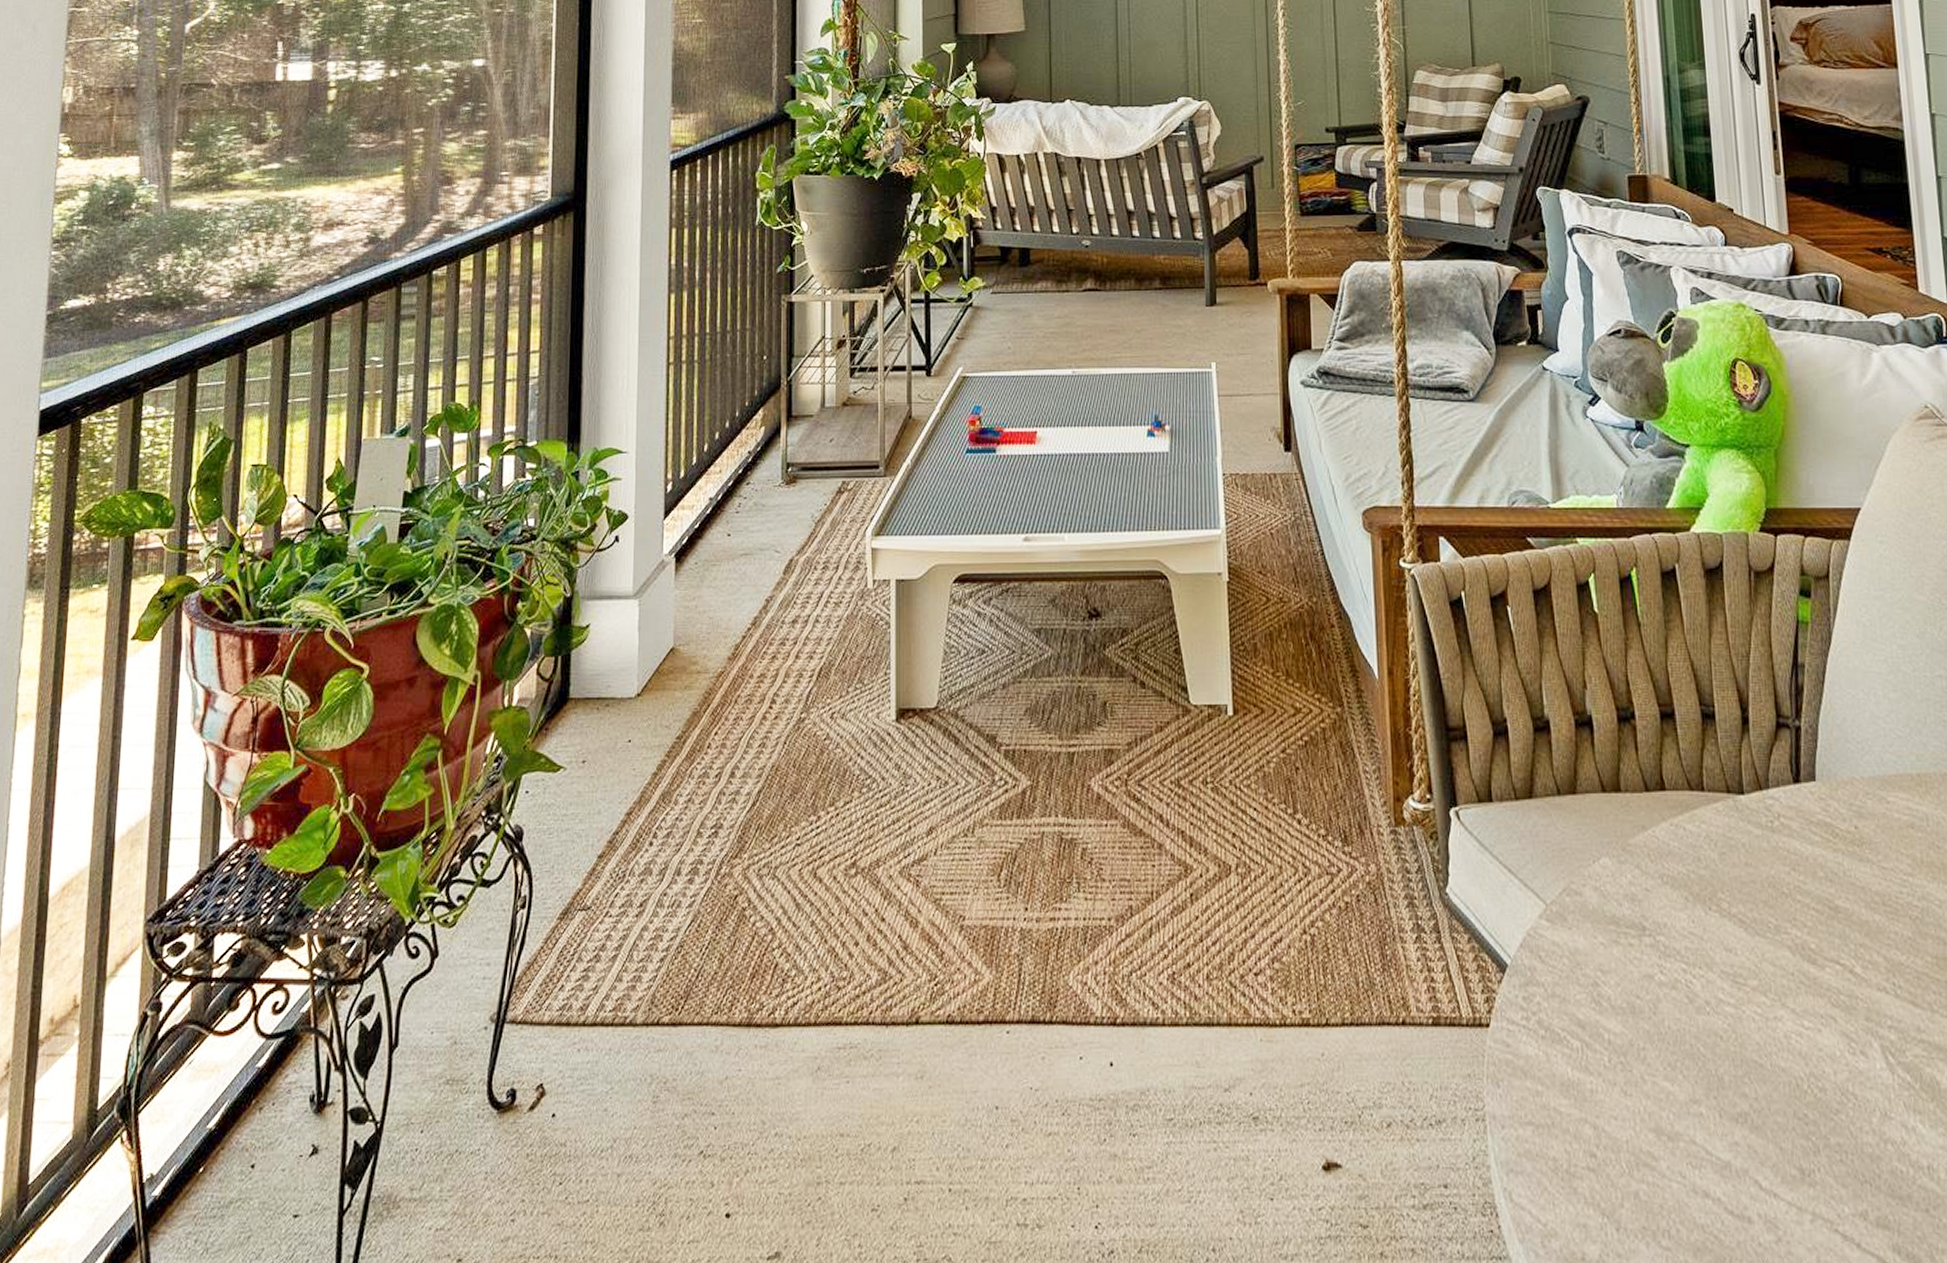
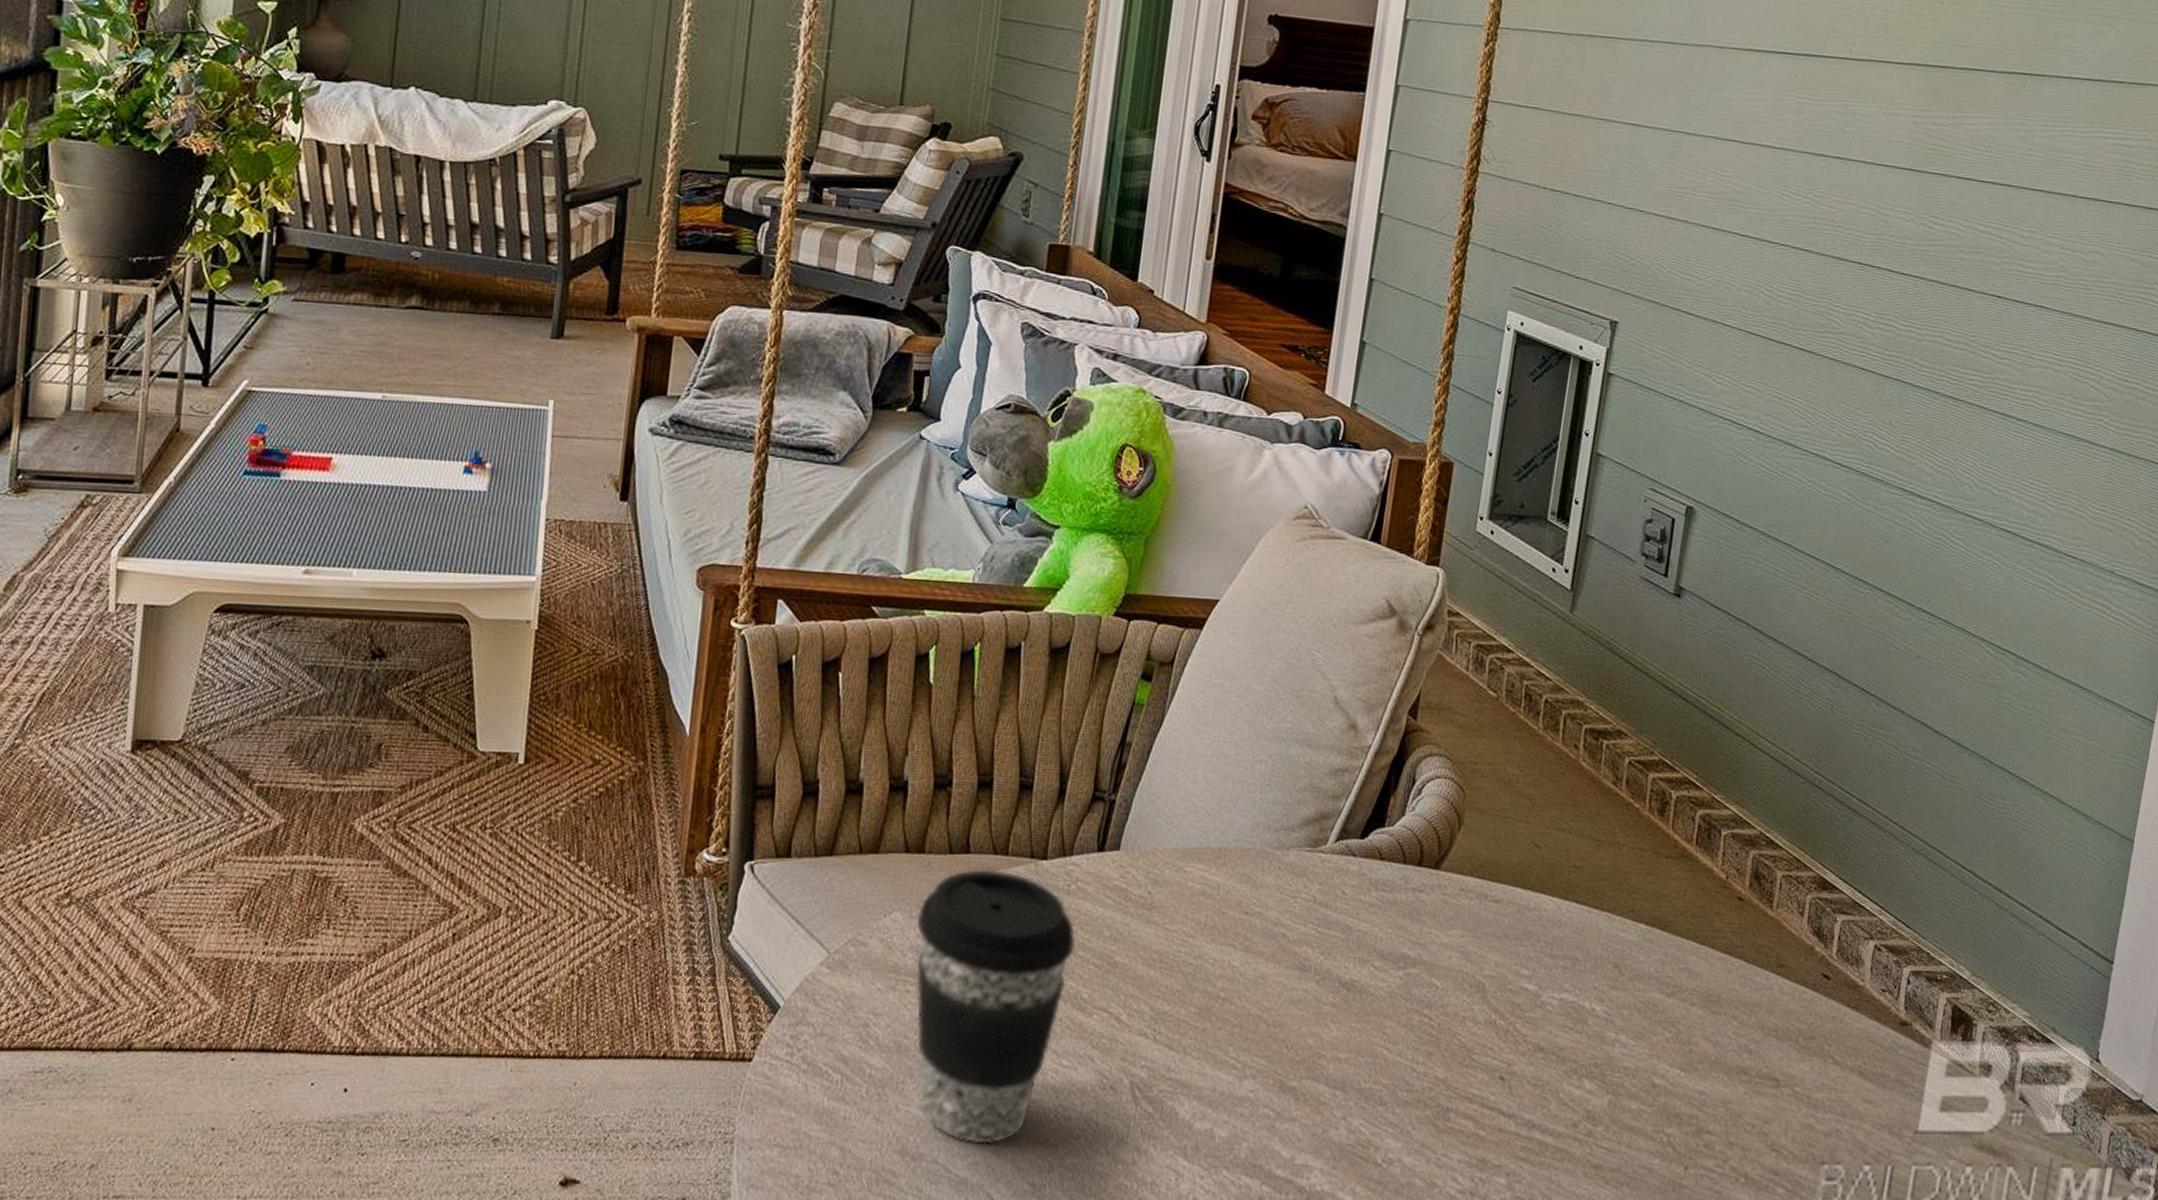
coffee cup: none [1625,806,1792,1120] -> present [915,868,1076,1144]

